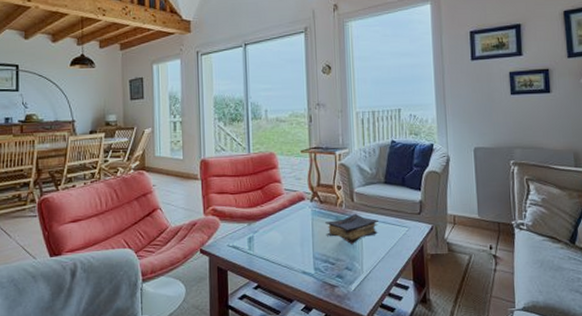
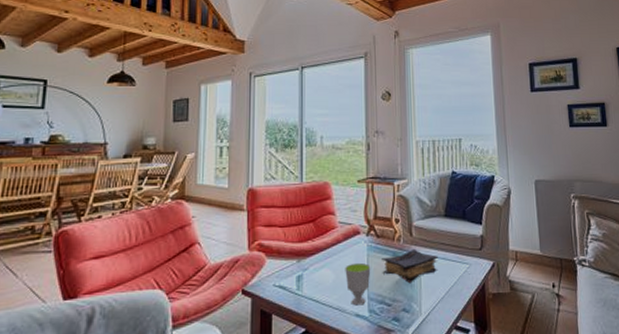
cup: none [291,226,316,264] -> present [345,262,371,306]

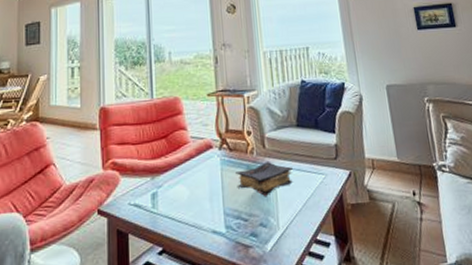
cup: present [345,262,371,306] -> none [199,177,226,222]

